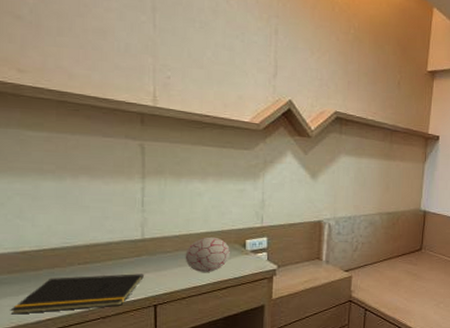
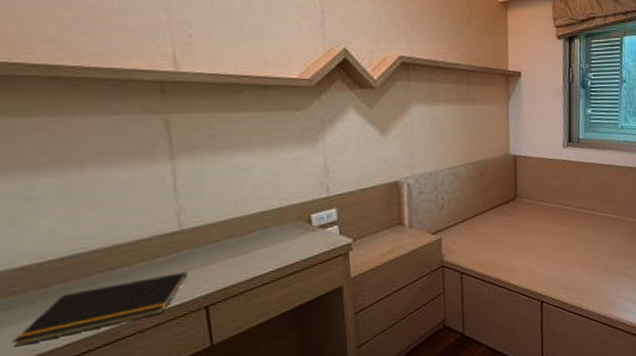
decorative ball: present [185,237,230,273] -> none [237,216,294,260]

